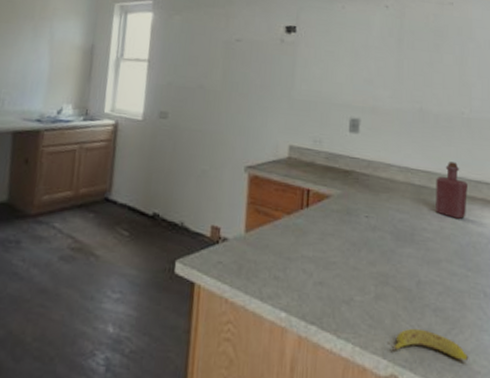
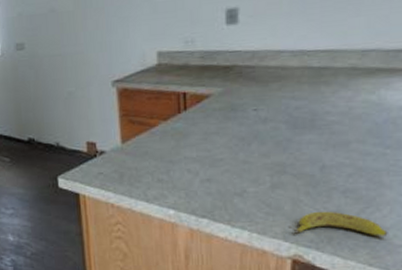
bottle: present [435,162,468,220] -> none [341,33,384,97]

